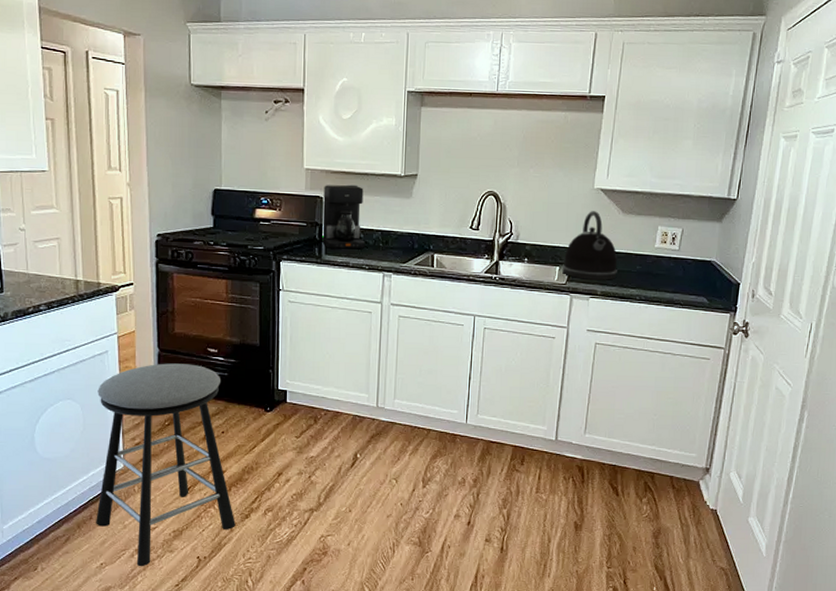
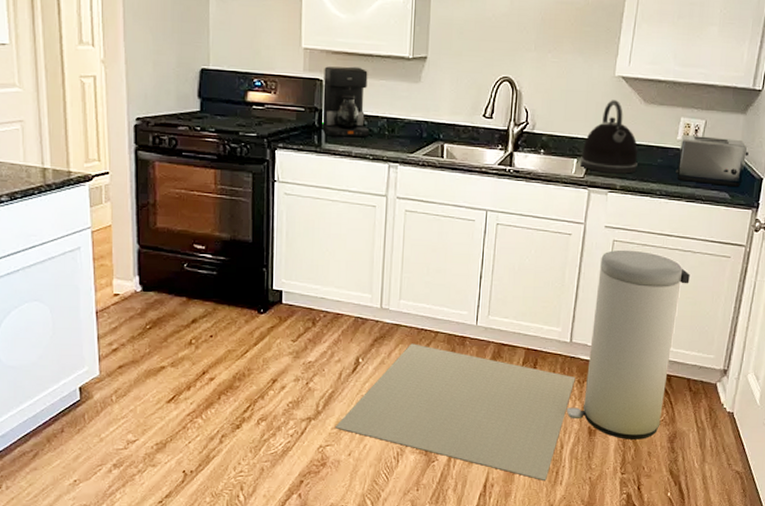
stool: present [96,363,236,567] -> none [68,261,225,483]
door mat: none [335,440,561,573] -> present [334,343,576,480]
pedal bin: none [553,352,671,535] -> present [566,249,690,439]
toaster: none [654,242,725,292] -> present [676,134,749,188]

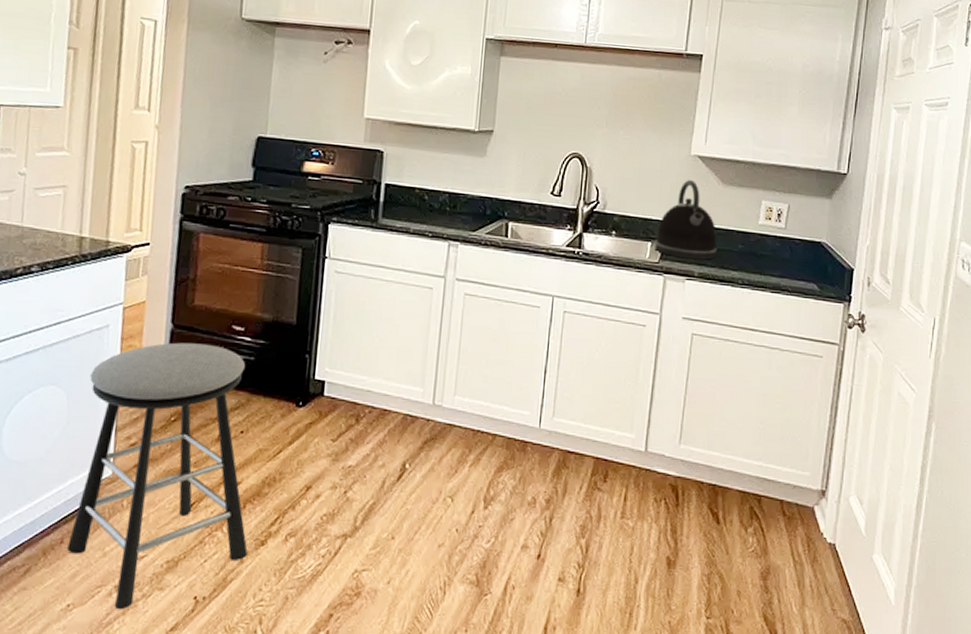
stool: none [68,261,225,483] -> present [67,342,248,610]
coffee maker: present [322,66,370,138] -> none [379,137,431,213]
door mat: present [334,343,576,480] -> none [373,447,652,624]
pedal bin: present [566,249,690,439] -> none [641,344,778,575]
toaster: present [676,134,749,188] -> none [758,218,837,279]

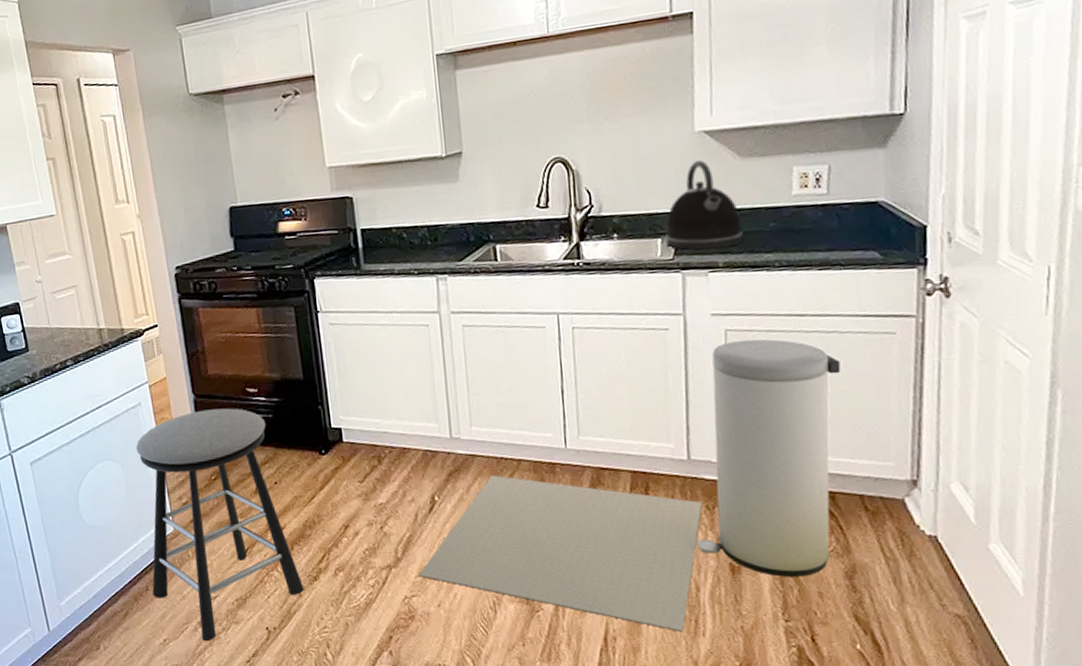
door mat: none [373,447,652,624] -> present [418,475,703,631]
pedal bin: none [641,344,778,575] -> present [696,338,841,577]

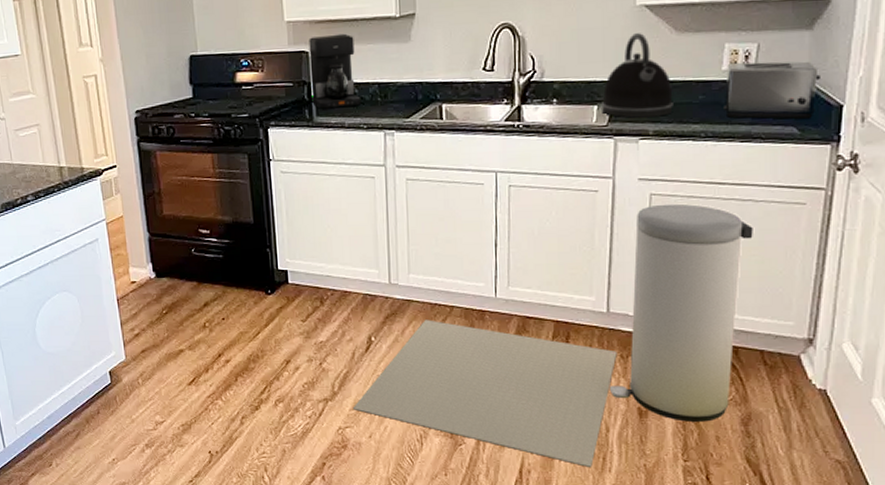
stool: present [136,408,304,642] -> none [92,247,246,462]
coffee maker: none [352,177,411,256] -> present [309,34,362,109]
toaster: none [797,181,900,246] -> present [723,61,820,120]

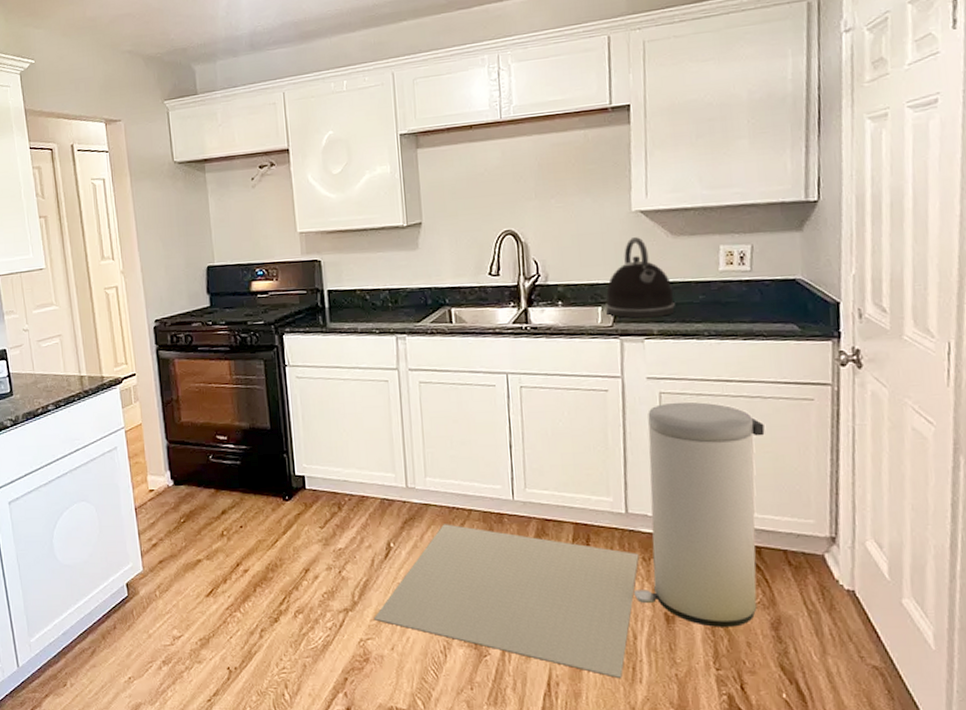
coffee maker: present [309,34,362,109] -> none [321,243,373,315]
toaster: present [723,61,820,120] -> none [723,261,815,317]

